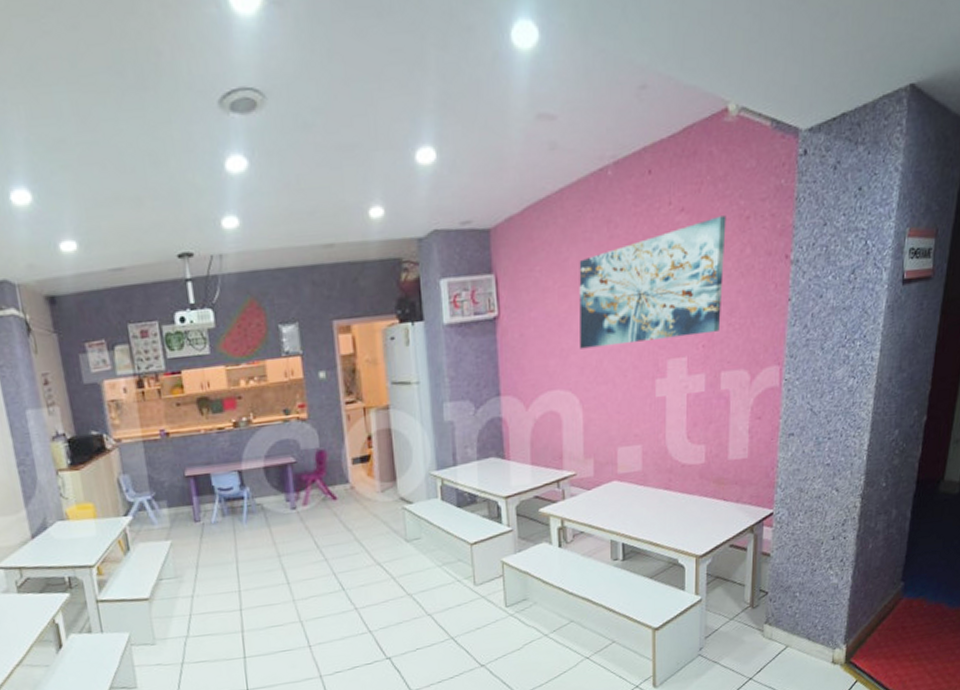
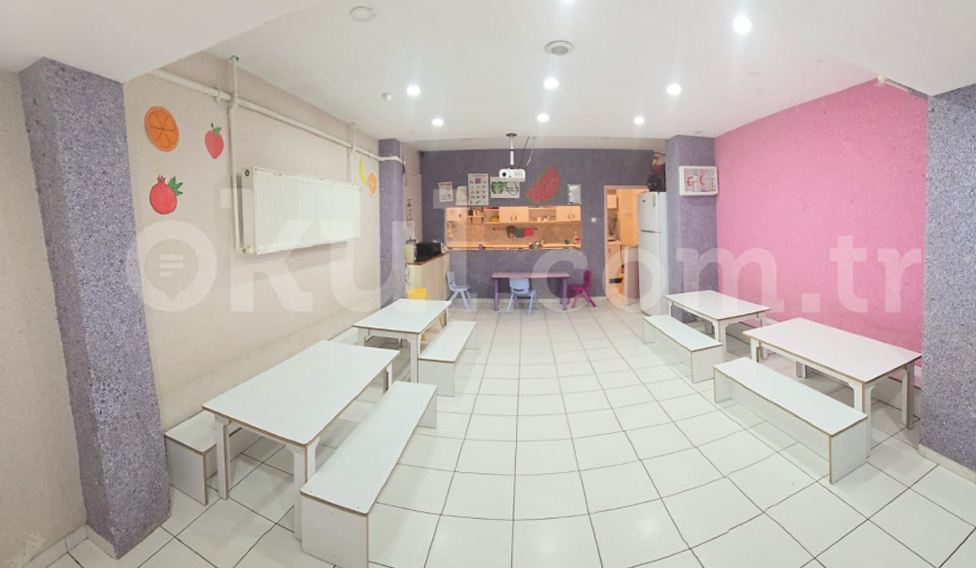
wall art: present [579,215,727,349] -> none [775,145,879,222]

